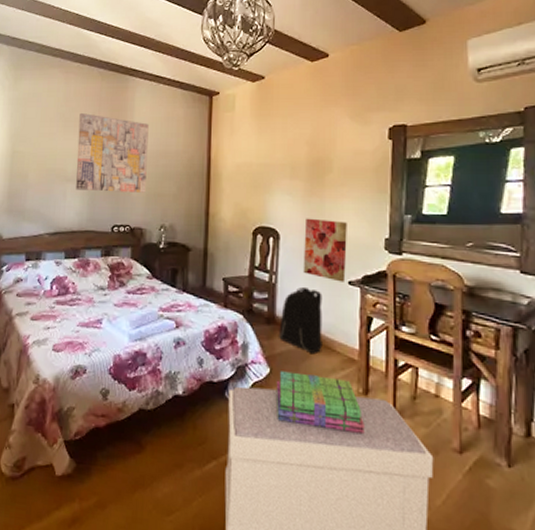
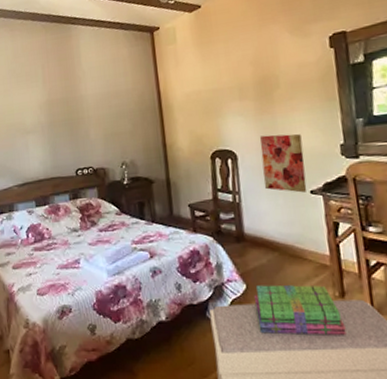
wall art: present [76,113,149,193] -> none [29,66,103,141]
backpack: present [279,286,322,353] -> none [249,201,294,265]

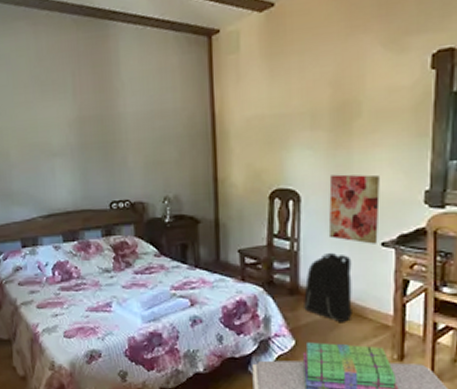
backpack: none [249,201,294,265] -> present [304,252,352,322]

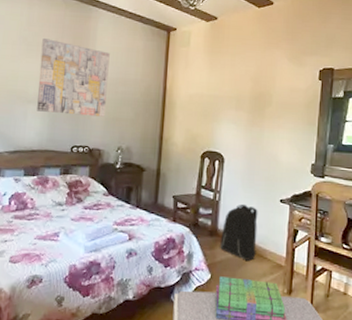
wall art: none [57,73,143,165] -> present [37,38,110,117]
wall art: present [328,174,380,244] -> none [242,145,281,200]

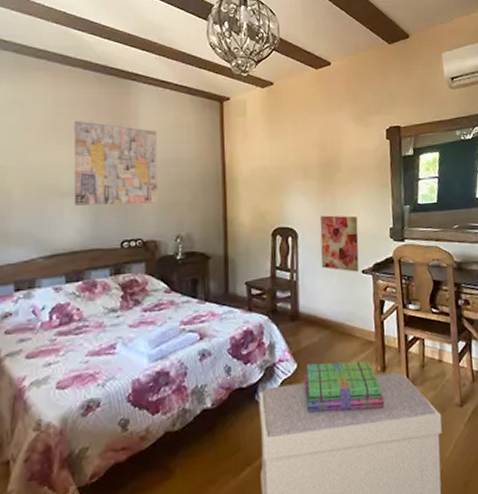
backpack: present [220,204,258,261] -> none [303,280,343,342]
wall art: none [242,145,281,200] -> present [320,215,359,272]

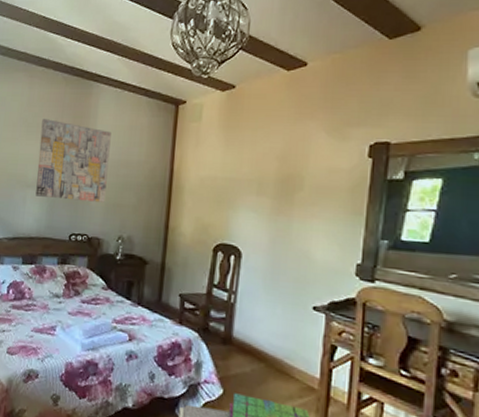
wall art: present [320,215,359,272] -> none [264,237,316,307]

